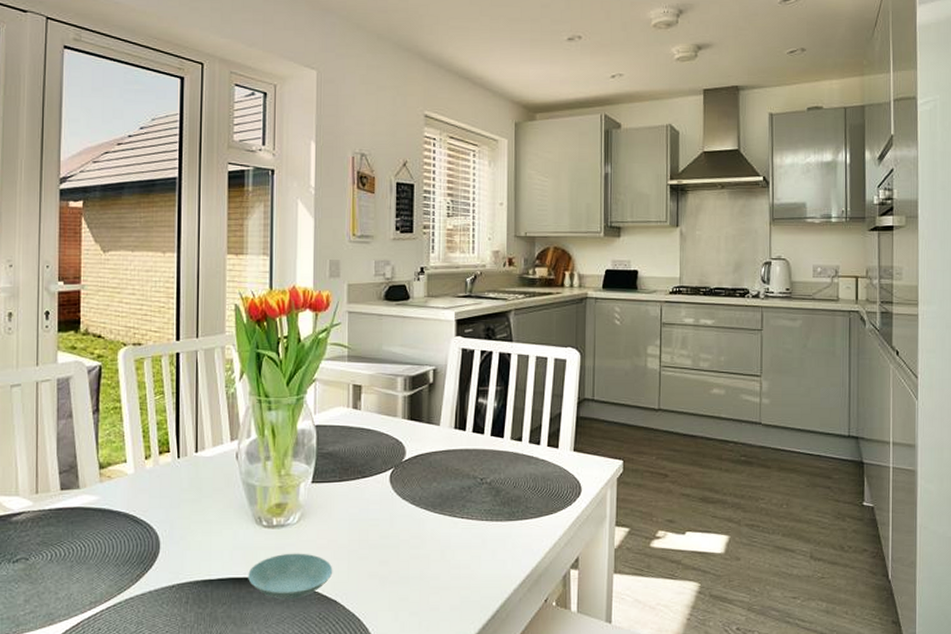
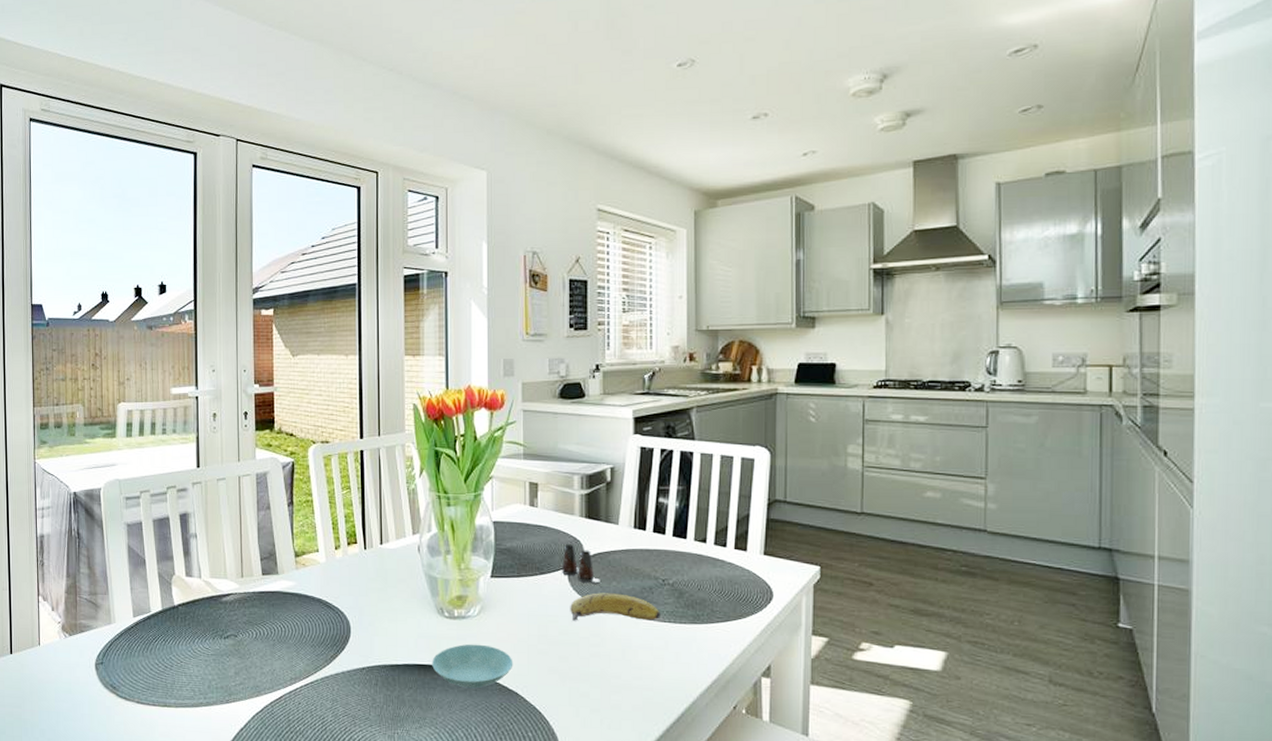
salt shaker: none [384,446,421,486] -> present [562,544,600,585]
fruit: none [391,494,478,524] -> present [570,593,660,621]

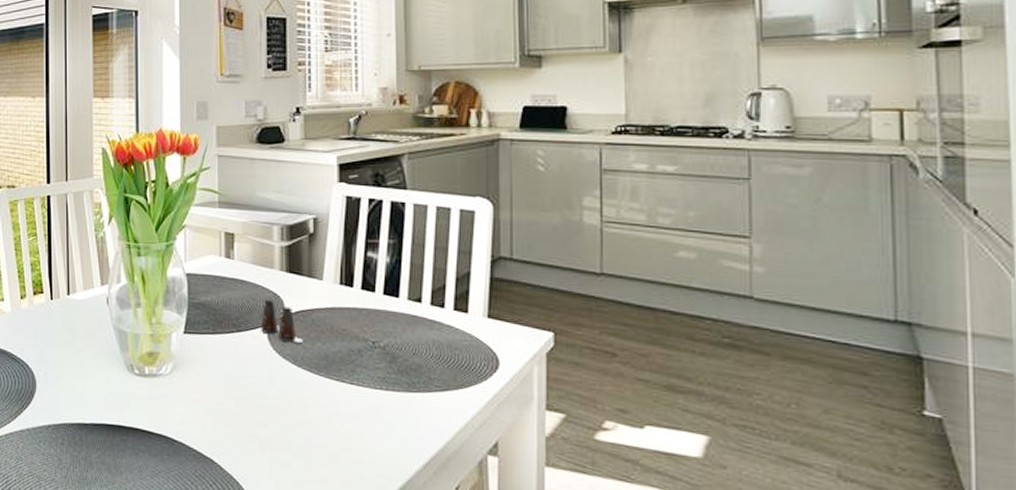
saucer: present [432,644,513,689] -> none [121,404,209,453]
fruit: present [570,593,660,621] -> none [270,354,370,387]

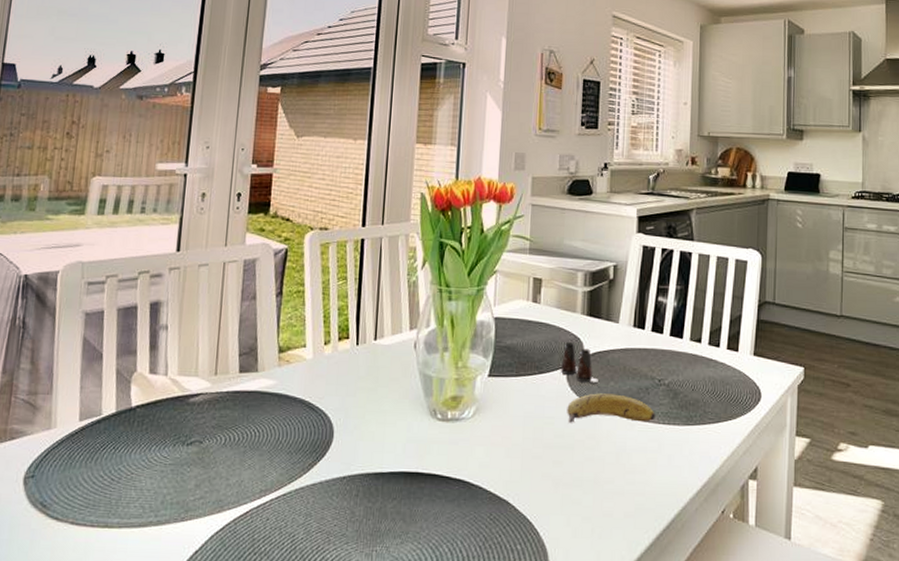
fruit: none [270,354,370,387] -> present [567,393,655,423]

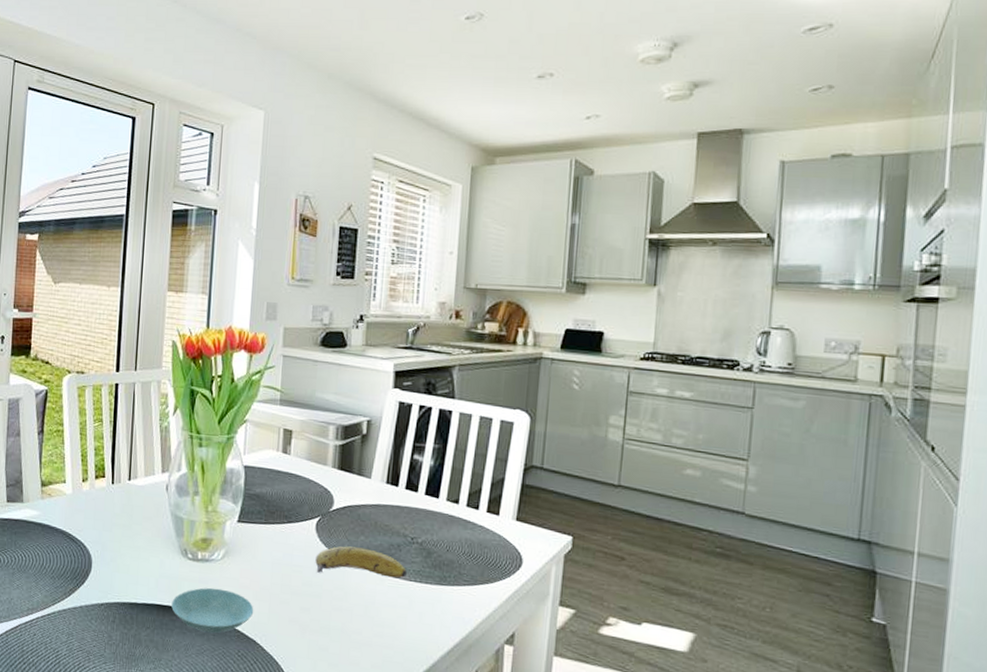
saucer: none [420,448,506,498] -> present [171,587,254,634]
salt shaker: present [561,342,598,385] -> none [310,494,348,538]

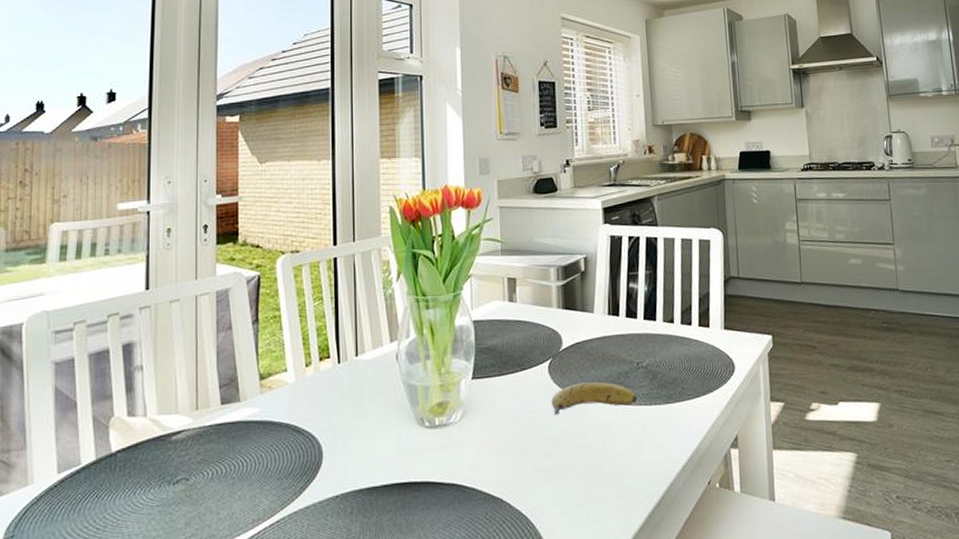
saucer: present [171,587,254,634] -> none [412,452,498,502]

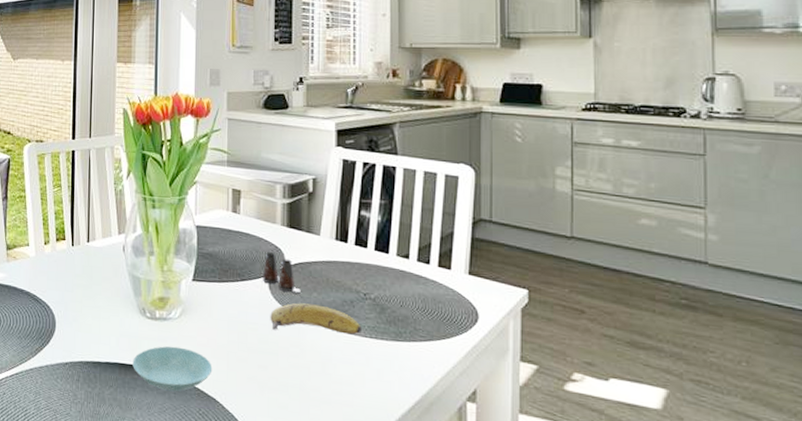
saucer: none [412,452,498,502] -> present [133,346,213,392]
salt shaker: none [542,337,579,375] -> present [263,252,301,295]

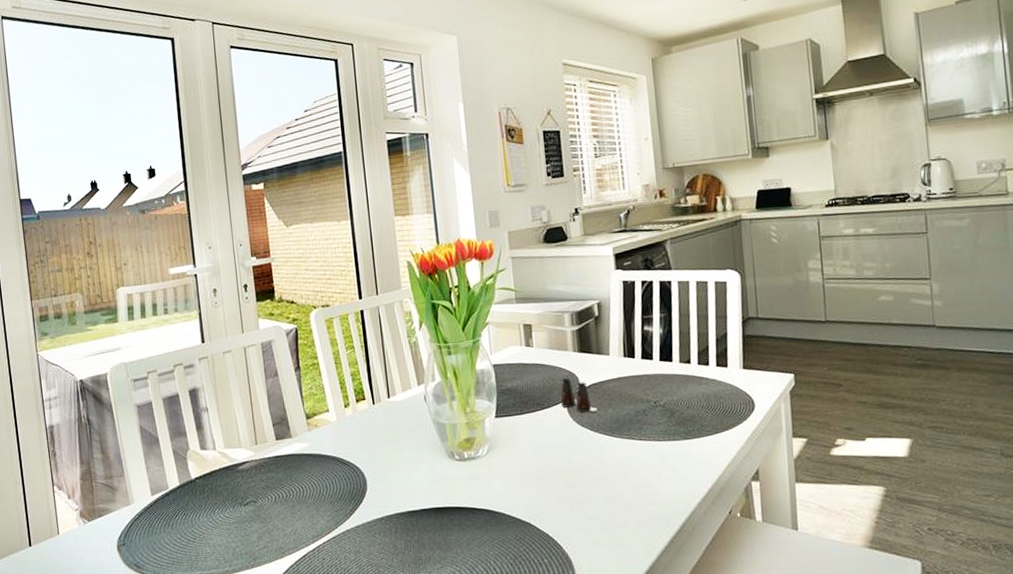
saucer: present [133,346,213,392] -> none [447,482,524,525]
fruit: present [270,303,361,335] -> none [572,419,655,450]

